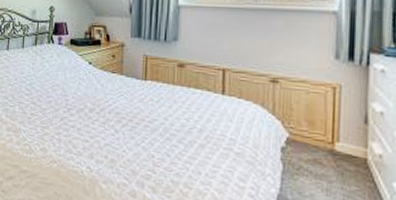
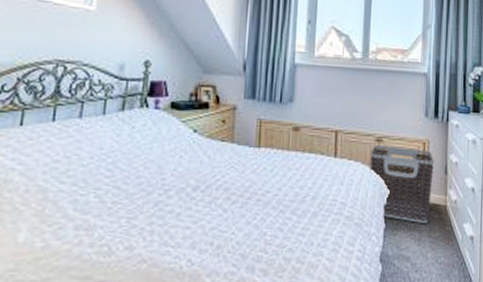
clothes hamper: none [263,85,348,174] -> present [369,144,434,223]

